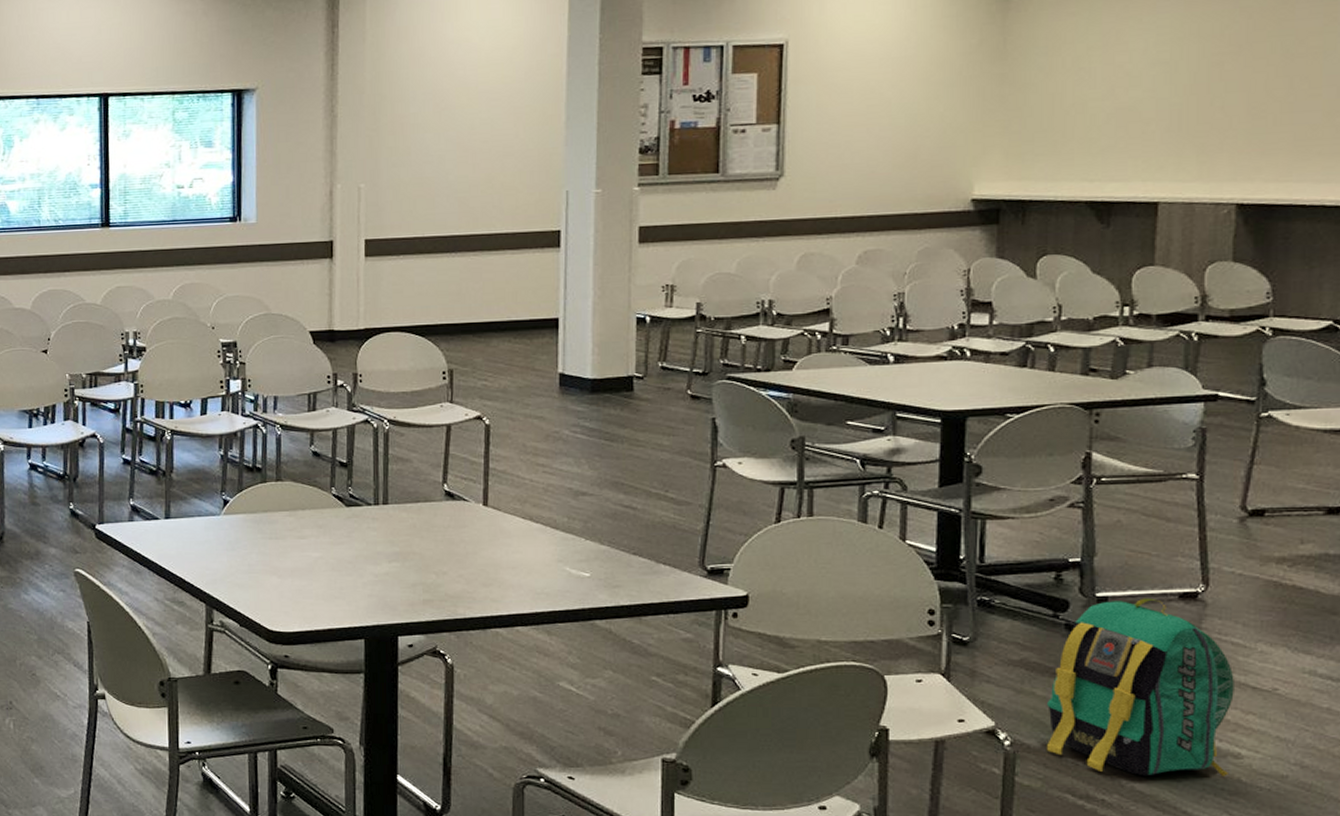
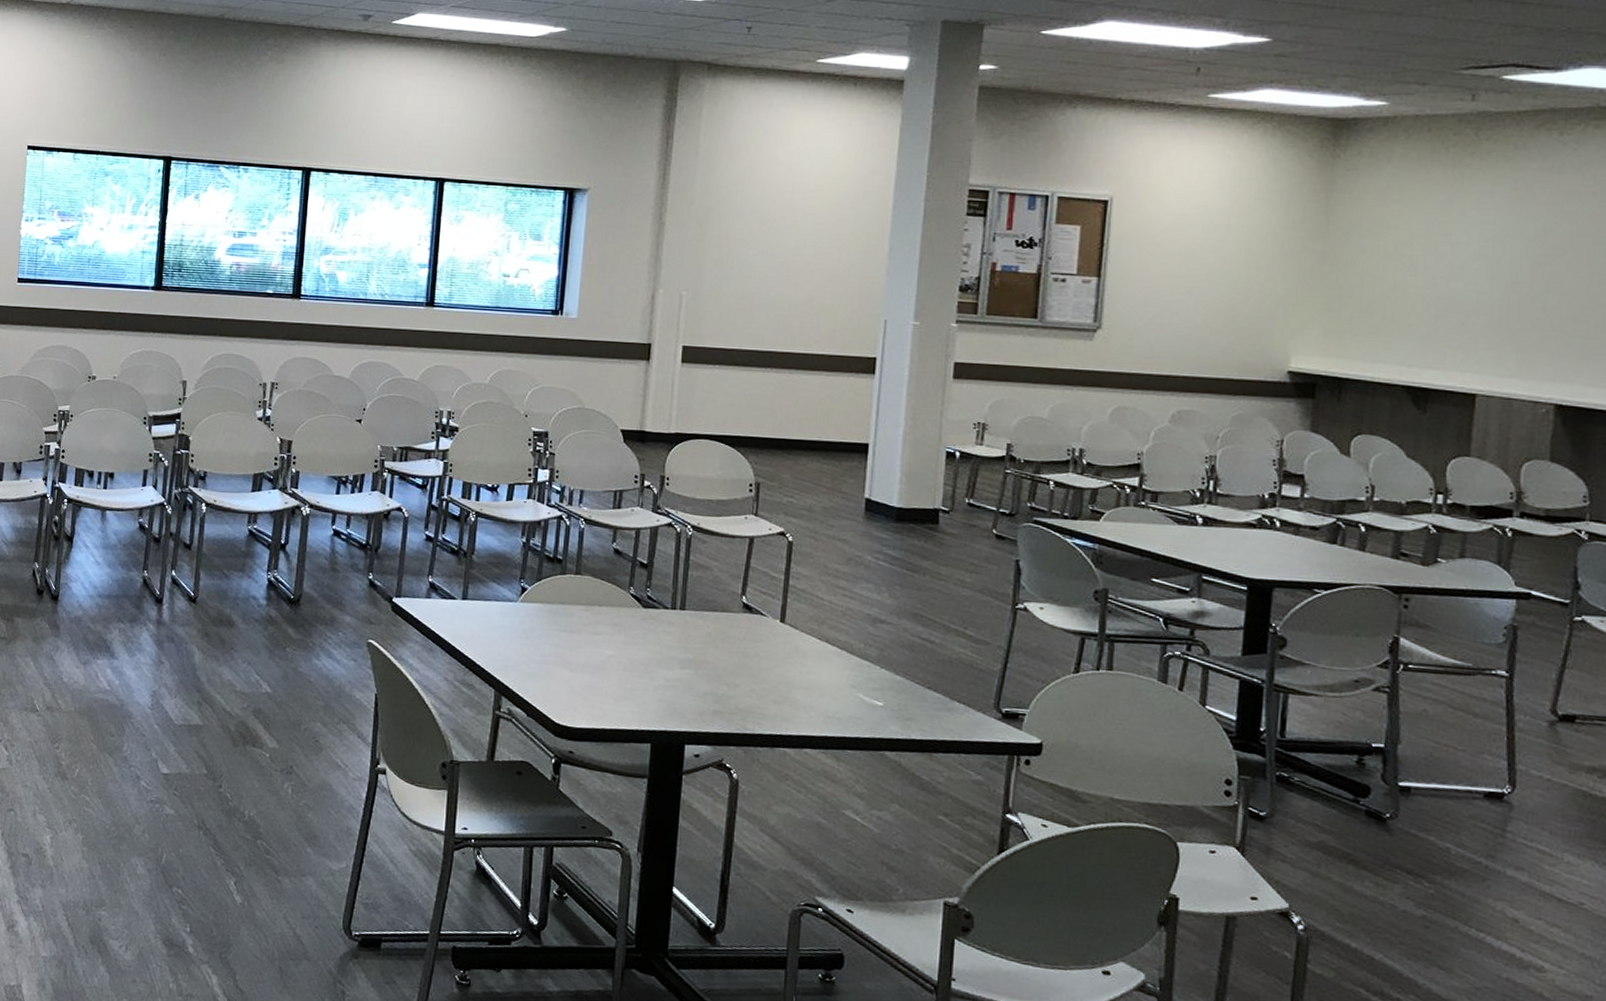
backpack: present [1047,598,1234,776] -> none [1342,791,1539,989]

